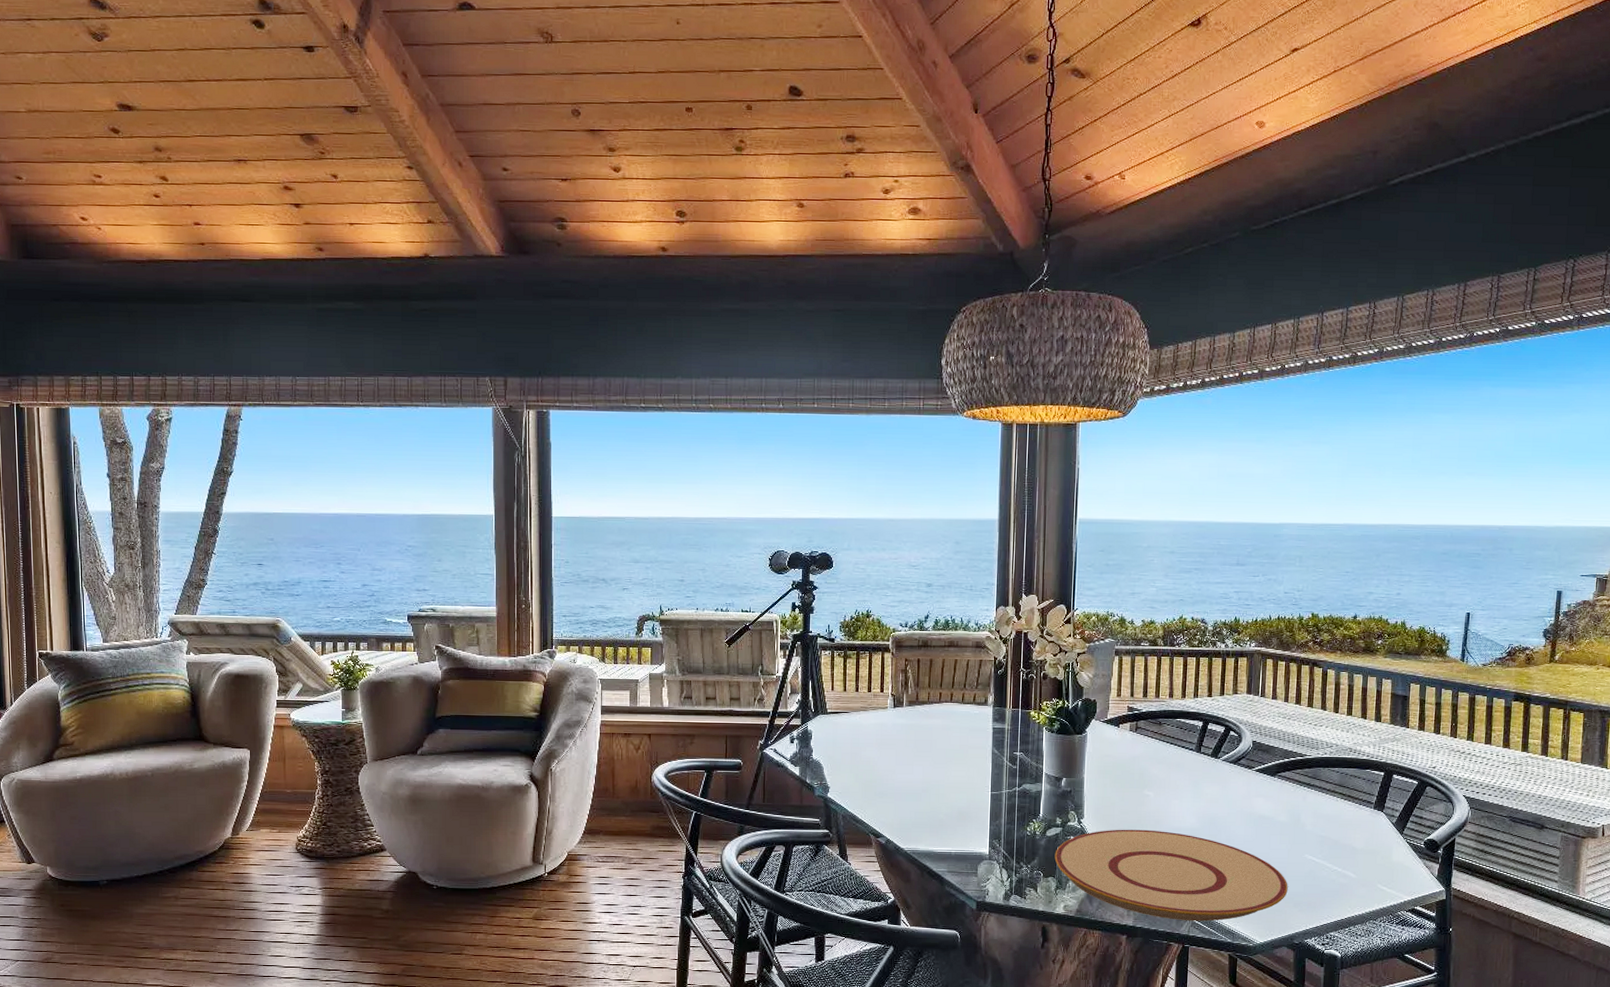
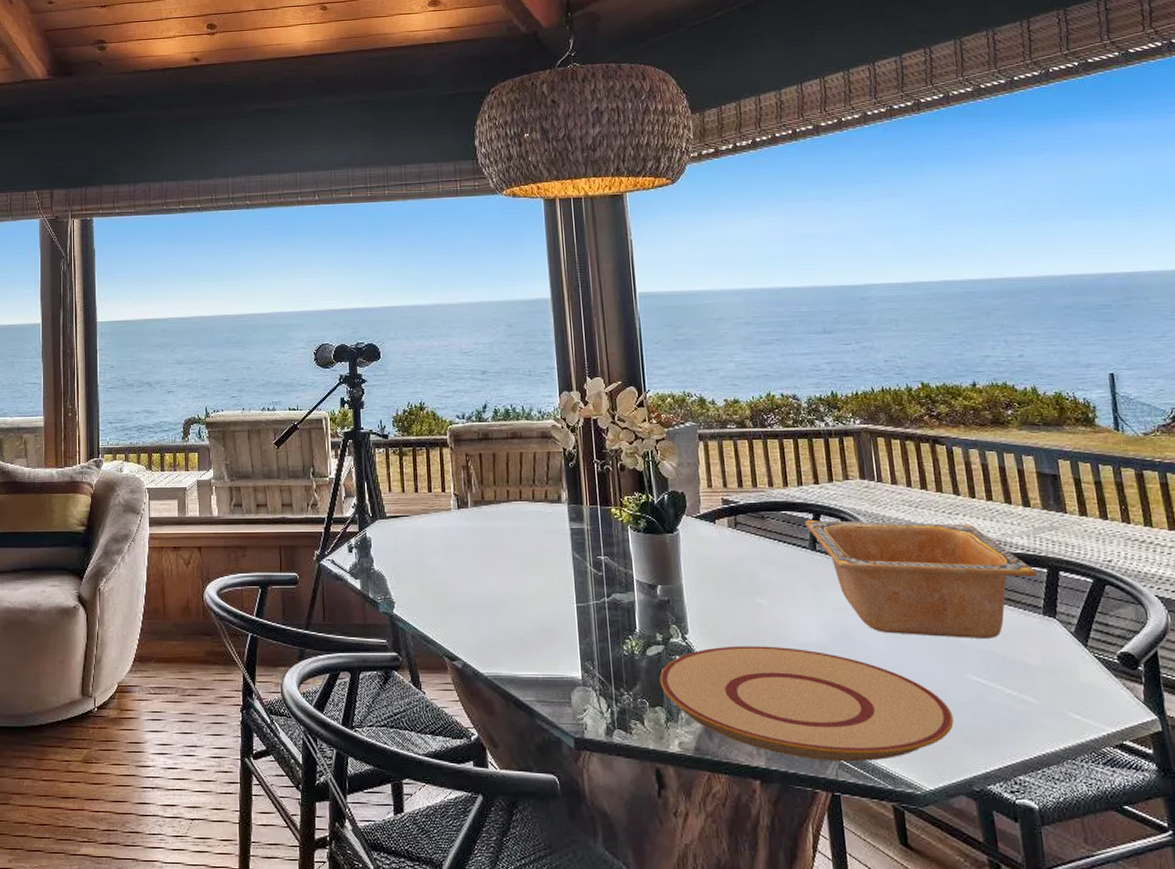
serving bowl: none [1195,727,1376,827] -> present [805,520,1037,638]

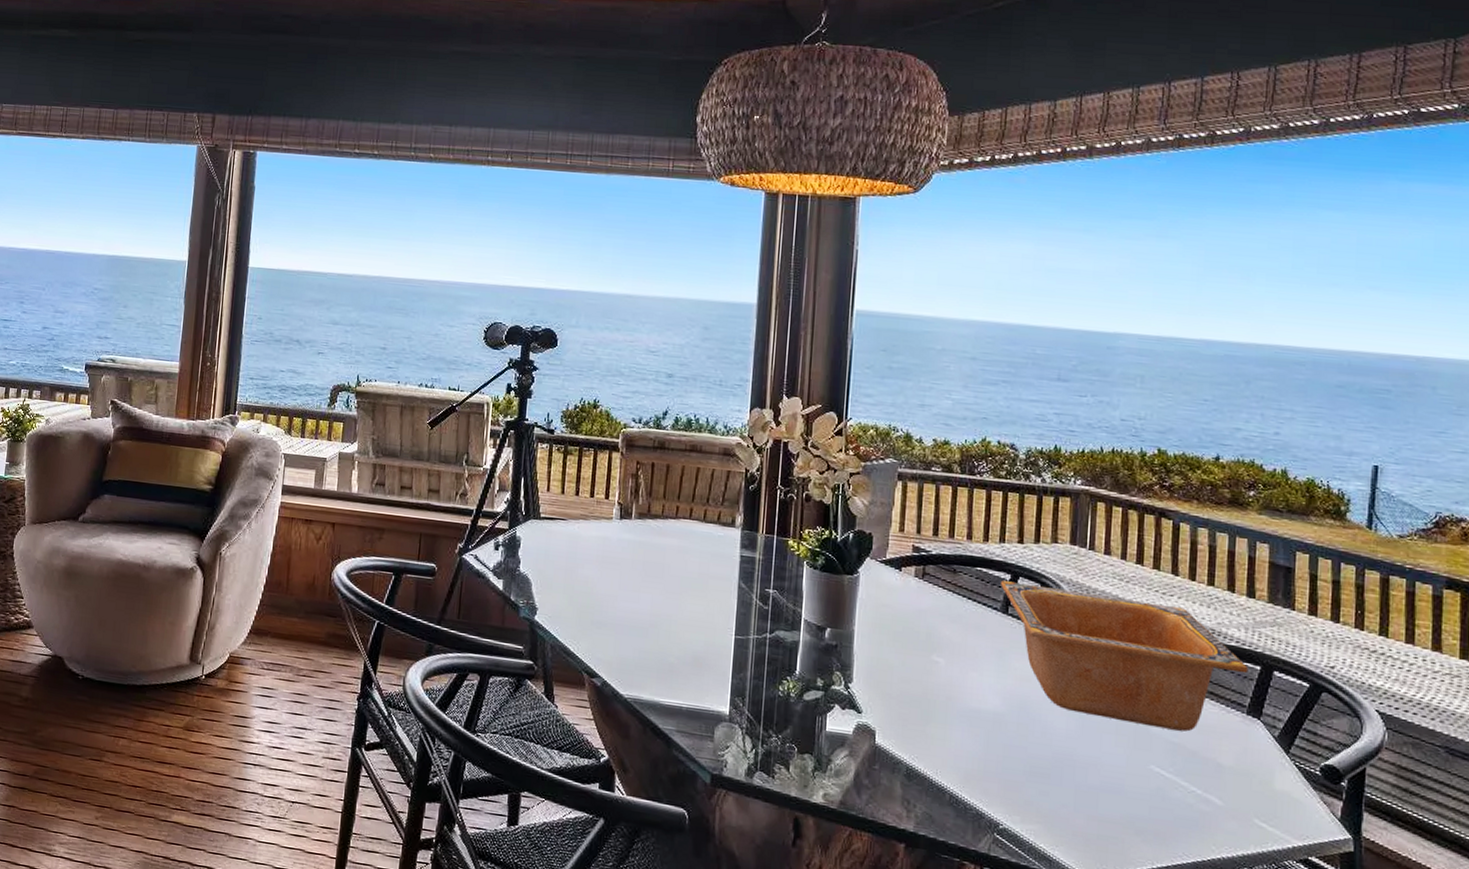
plate: present [659,646,954,762] -> none [813,701,1127,841]

